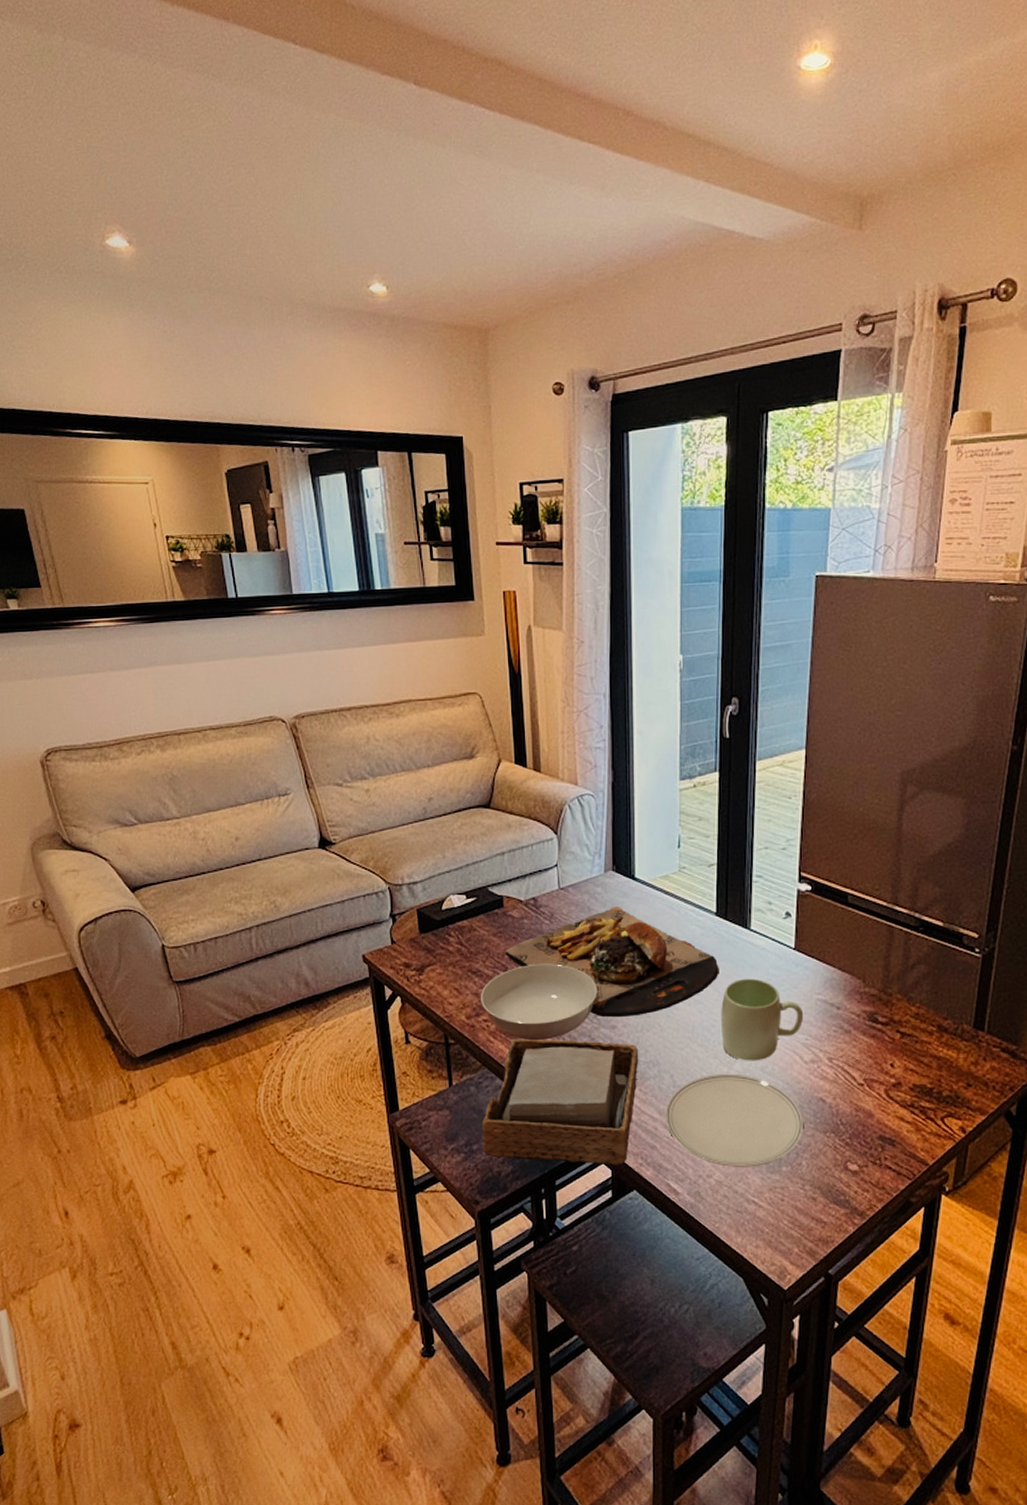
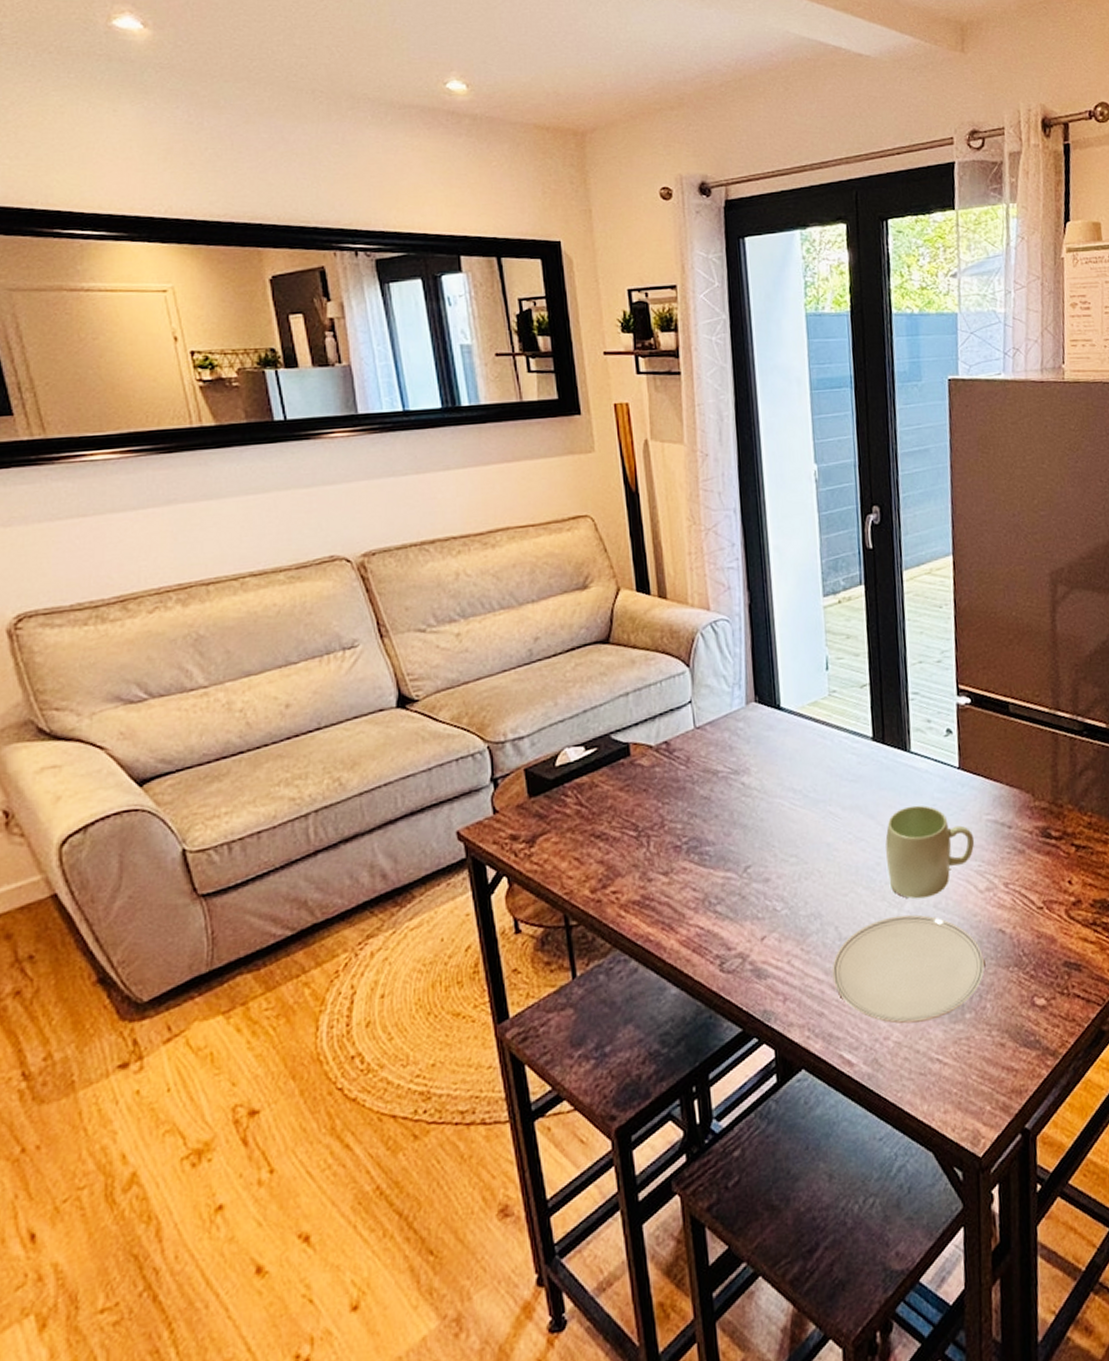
bowl: present [480,963,597,1041] -> none [606,814,746,909]
napkin holder: present [481,1038,639,1166] -> none [614,897,799,1059]
food tray: present [505,906,719,1018] -> none [634,741,881,871]

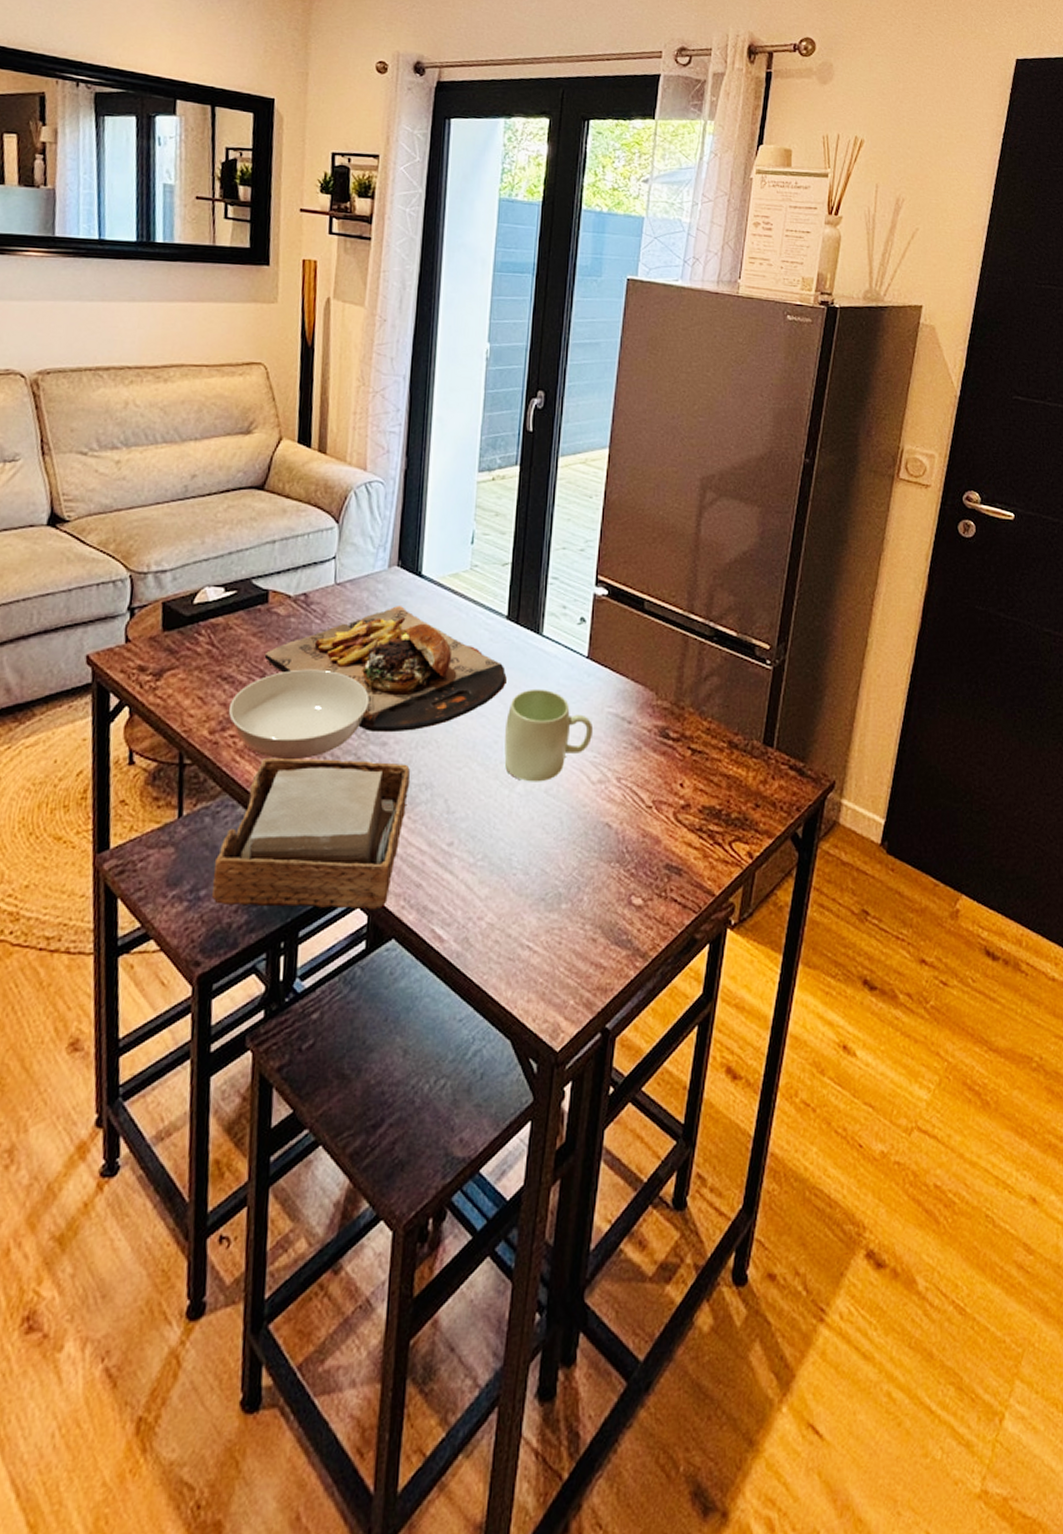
bowl: none [606,814,746,909] -> present [228,669,370,760]
napkin holder: none [614,897,799,1059] -> present [211,757,411,910]
food tray: none [634,741,881,871] -> present [264,606,507,733]
plate: present [832,914,985,1024] -> none [435,796,587,906]

